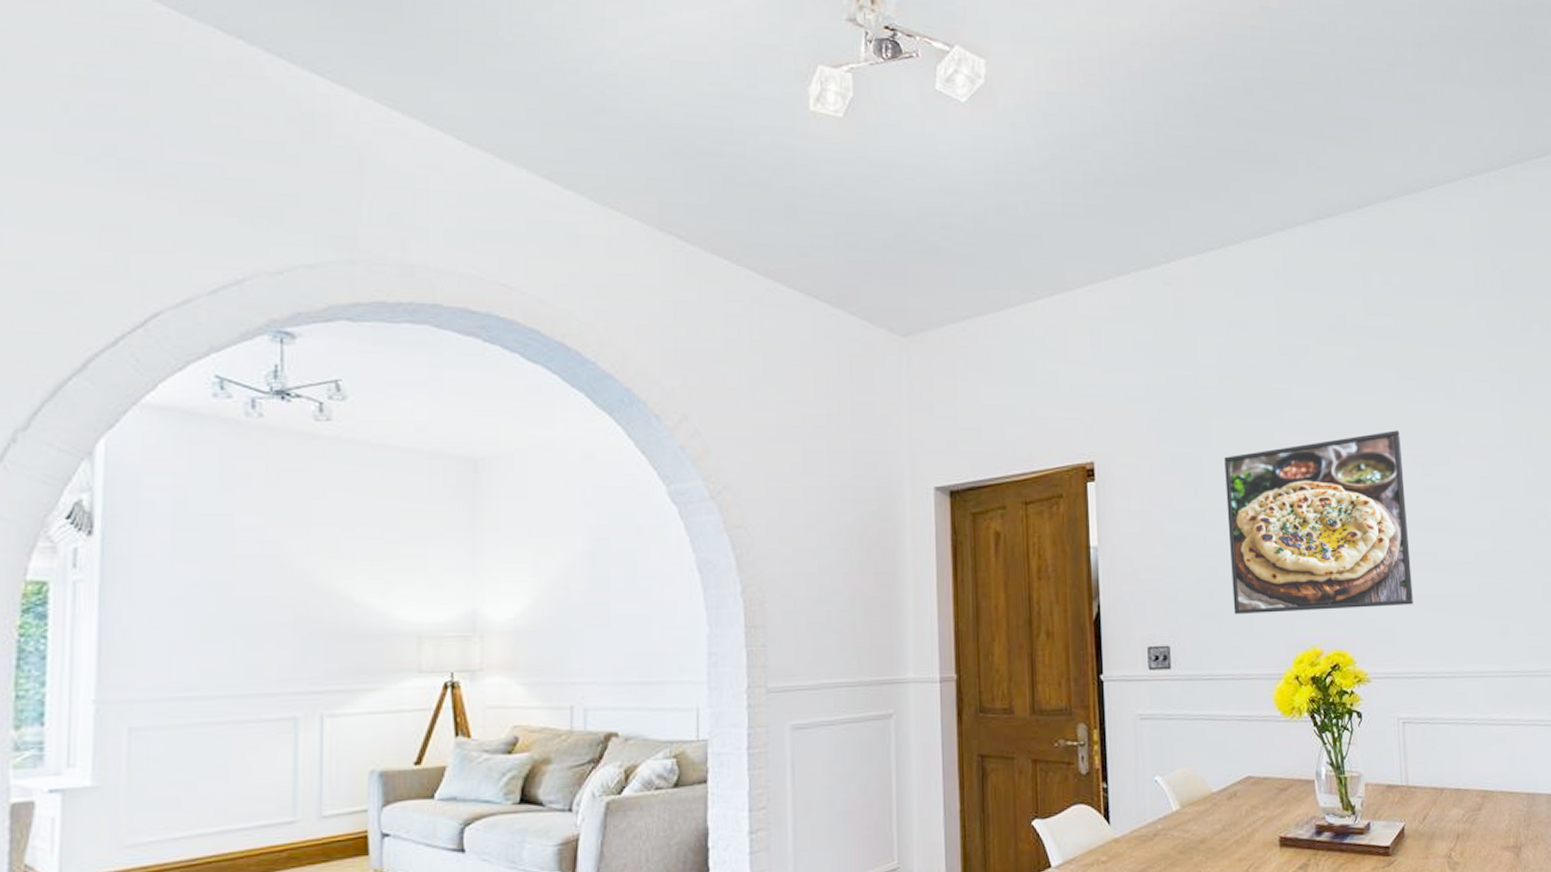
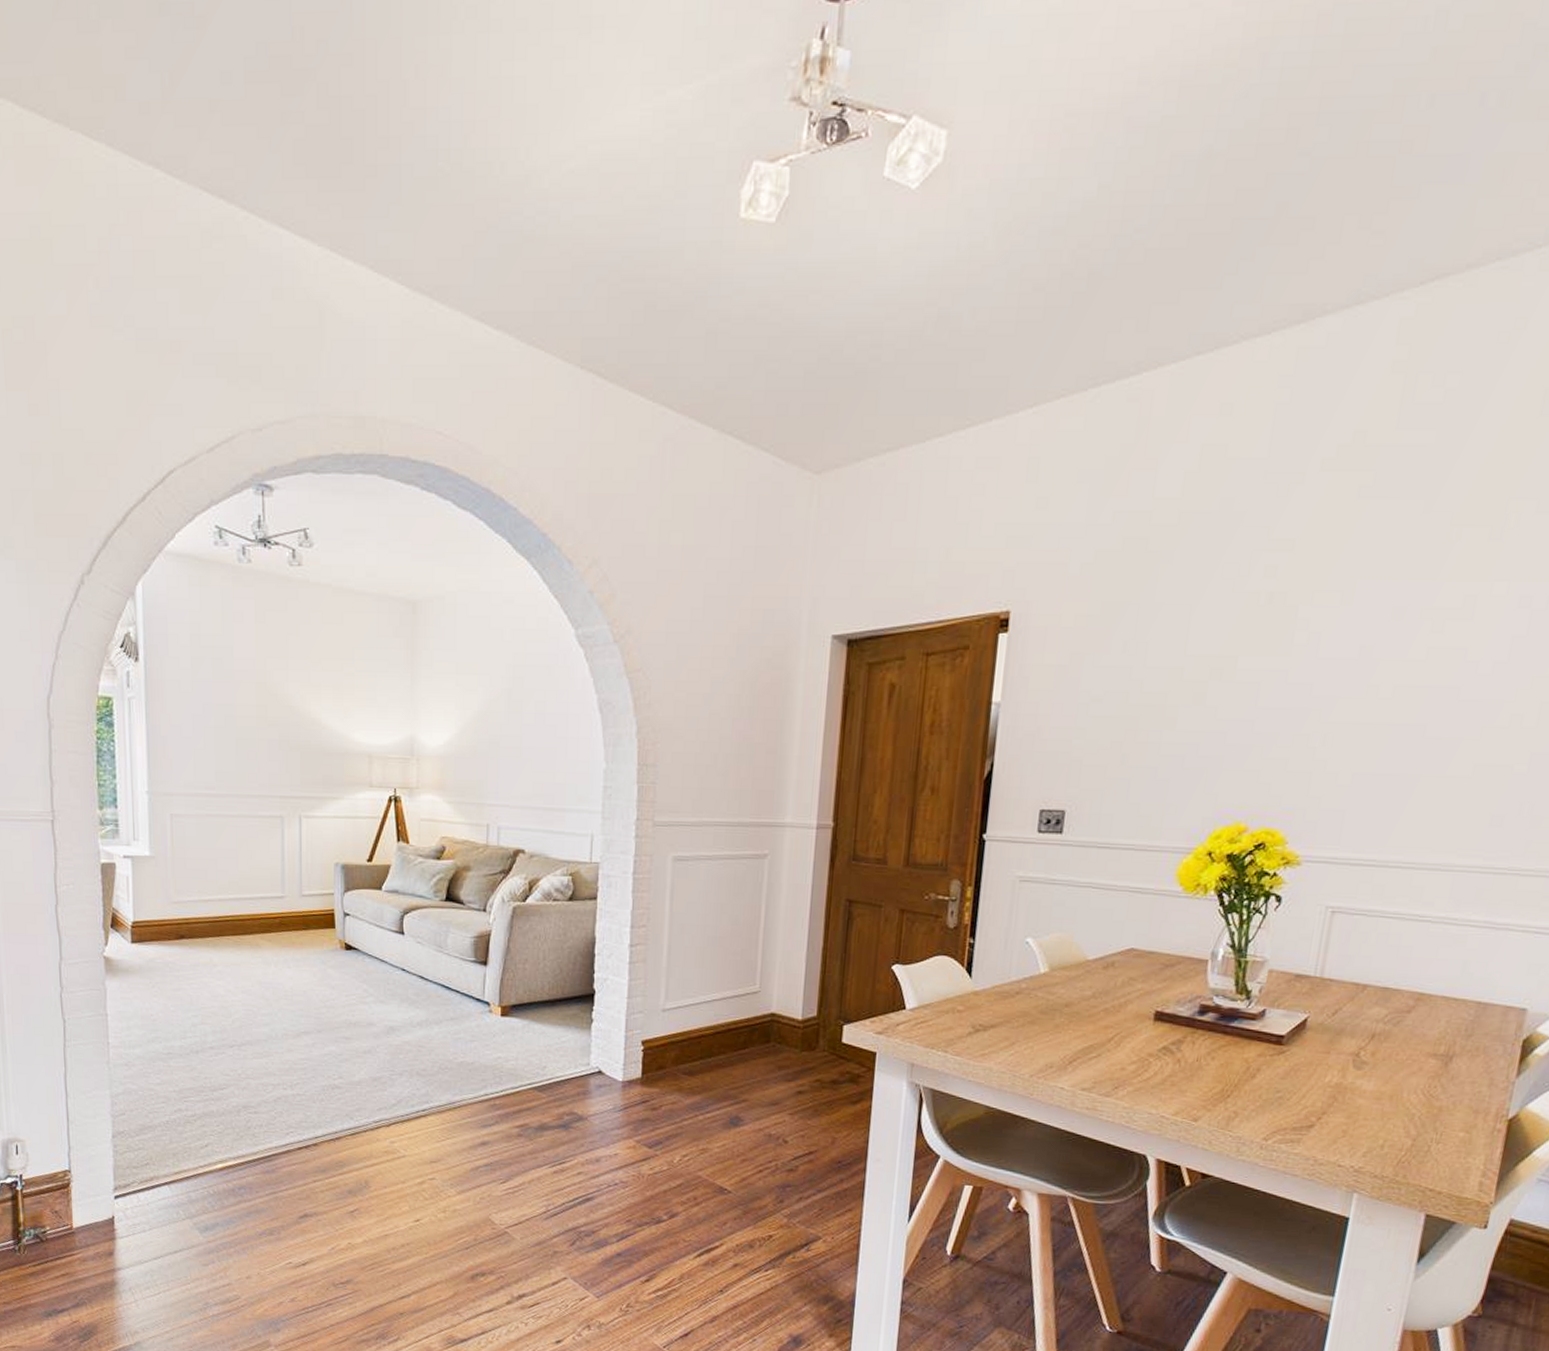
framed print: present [1224,430,1413,614] -> none [1147,577,1410,785]

